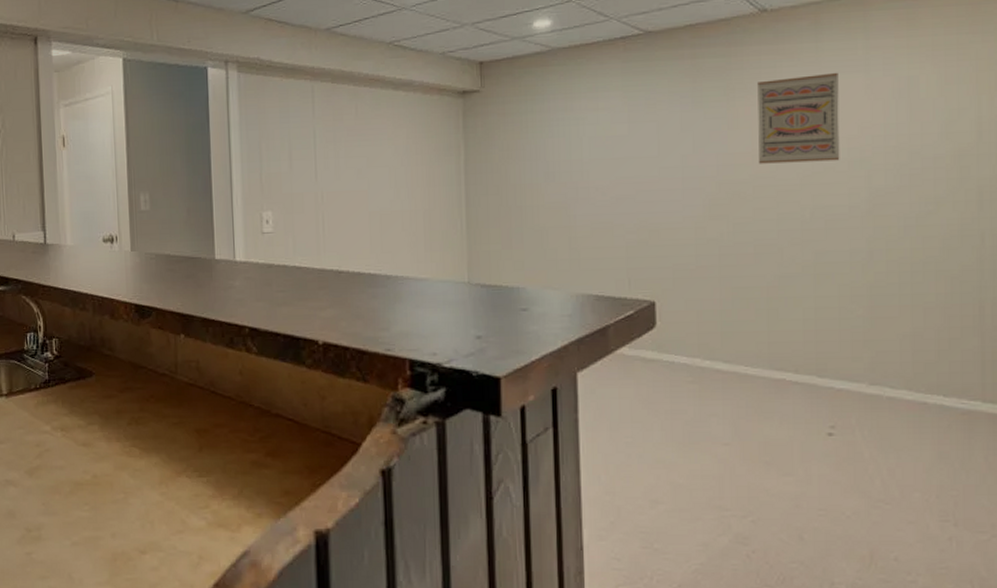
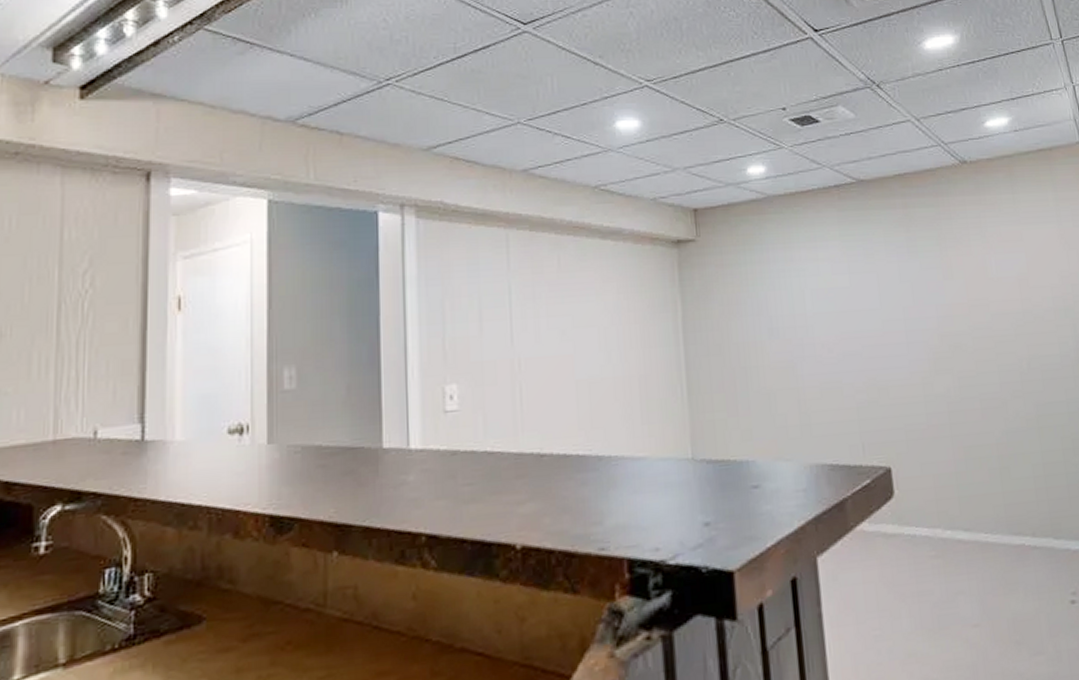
wall art: present [757,72,840,164] -> none [965,223,1047,315]

